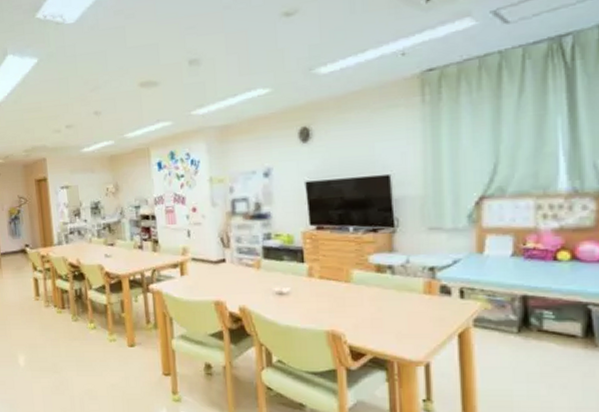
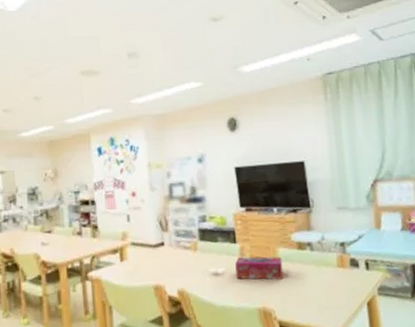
tissue box: none [302,277,357,303] -> present [235,256,284,280]

